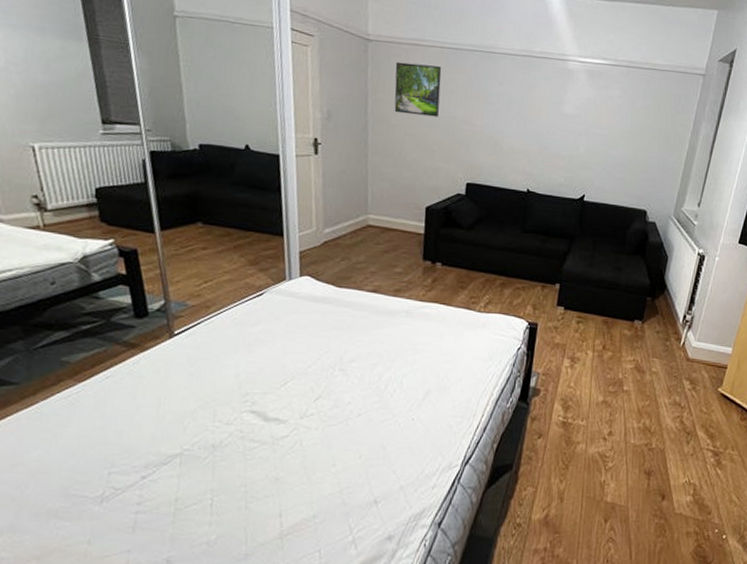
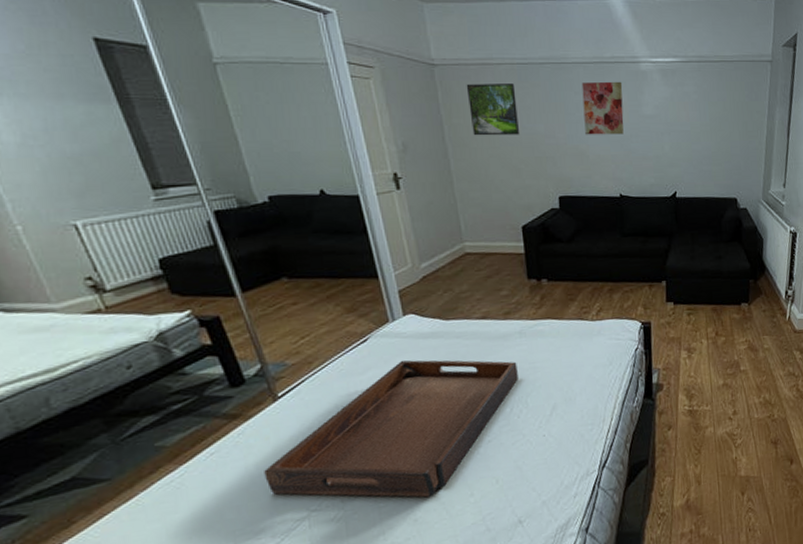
serving tray: none [149,319,399,459] -> present [264,360,518,498]
wall art: none [502,73,547,130] -> present [581,81,624,135]

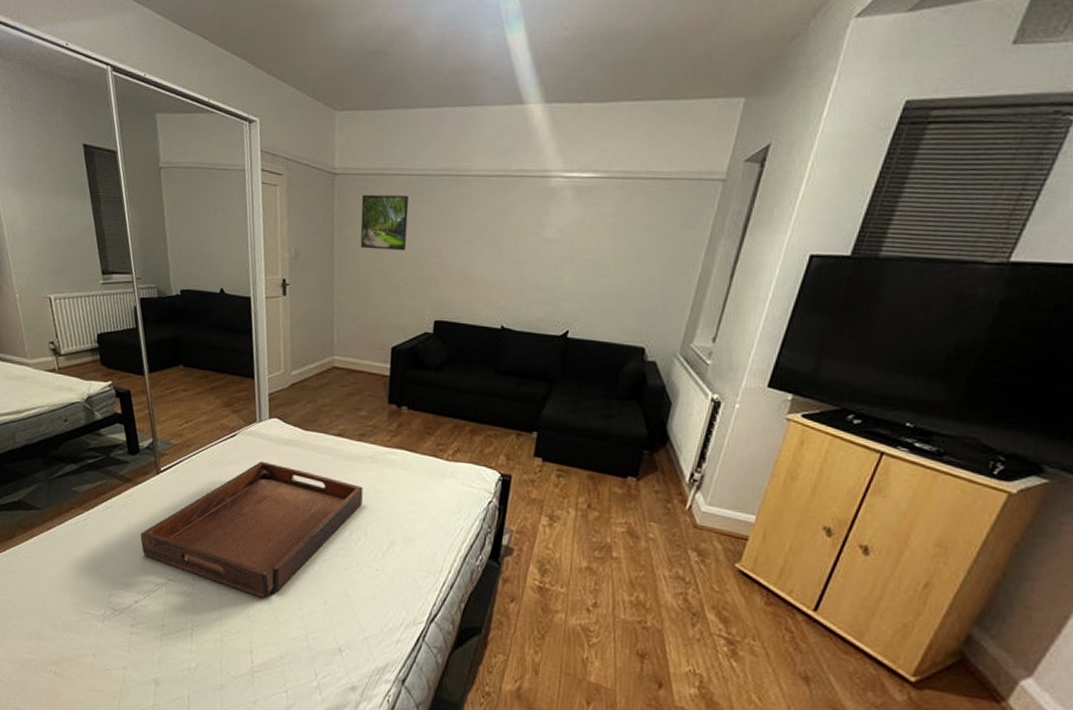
wall art: present [581,81,624,135] -> none [474,197,526,259]

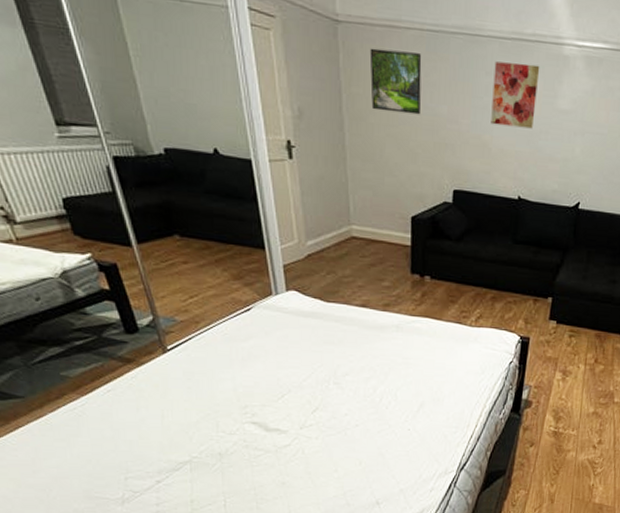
serving tray: present [140,460,363,599] -> none [153,334,391,465]
wall art: none [474,197,526,259] -> present [491,61,540,129]

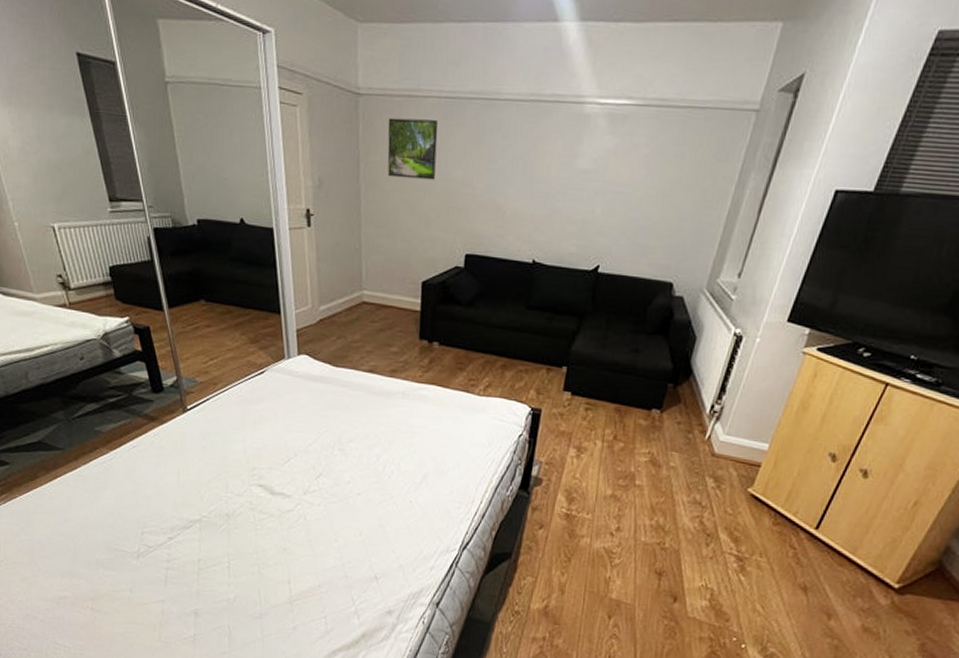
wall art: present [491,61,540,129] -> none [506,124,559,190]

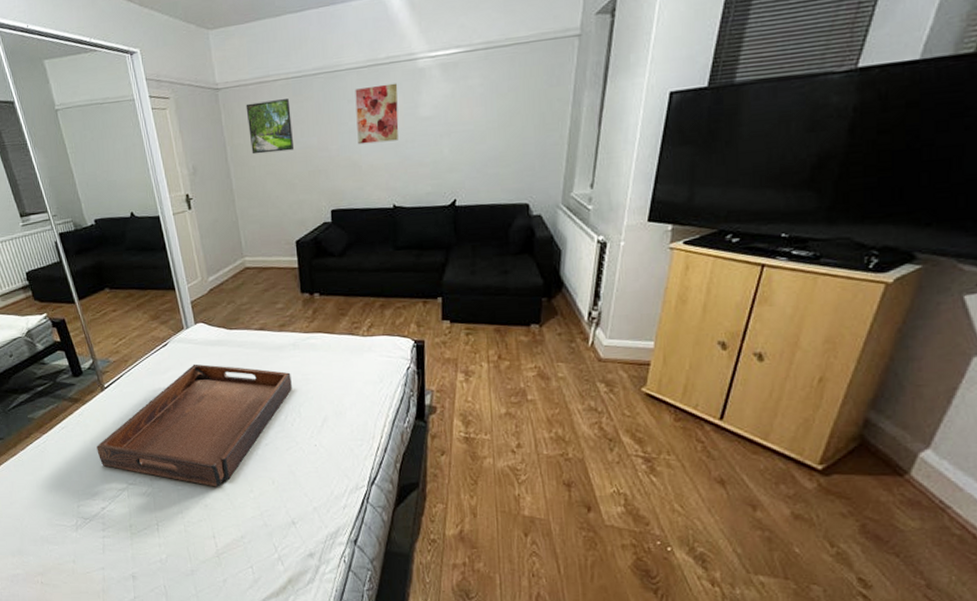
serving tray: none [170,397,396,532] -> present [96,363,292,487]
wall art: none [506,124,559,190] -> present [355,83,399,145]

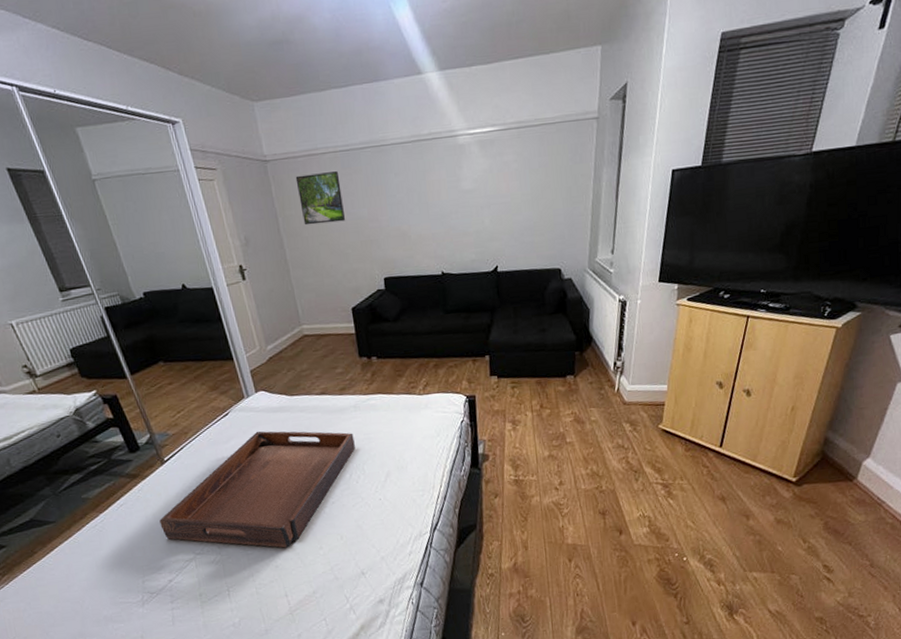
wall art: present [355,83,399,145] -> none [401,158,444,216]

